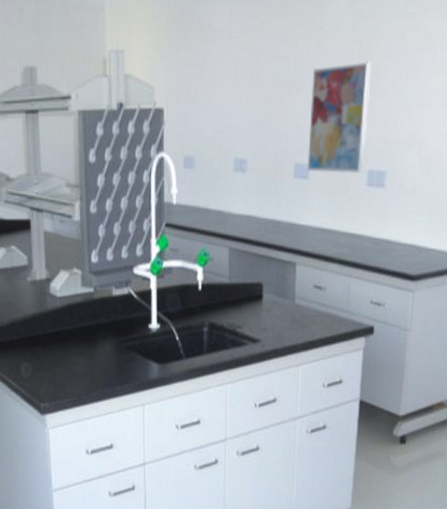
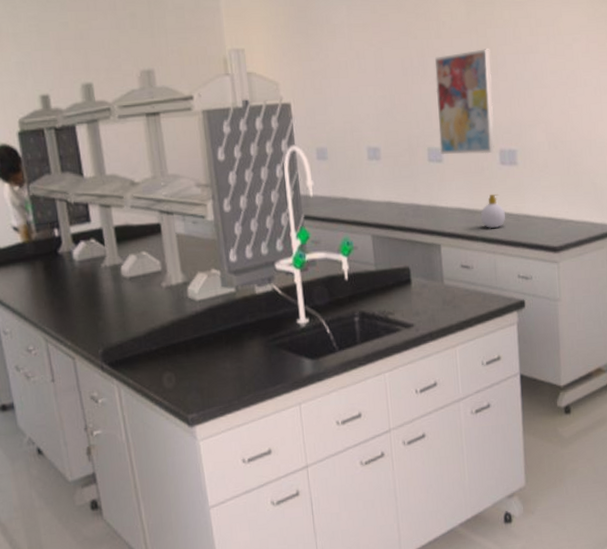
soap bottle: none [340,215,366,252] -> present [480,194,506,229]

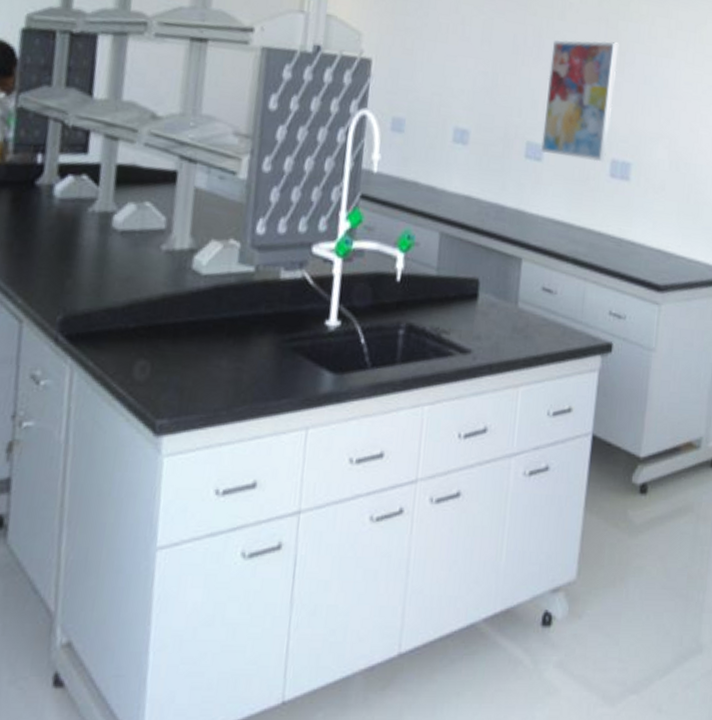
soap bottle: present [480,194,506,229] -> none [575,209,607,251]

